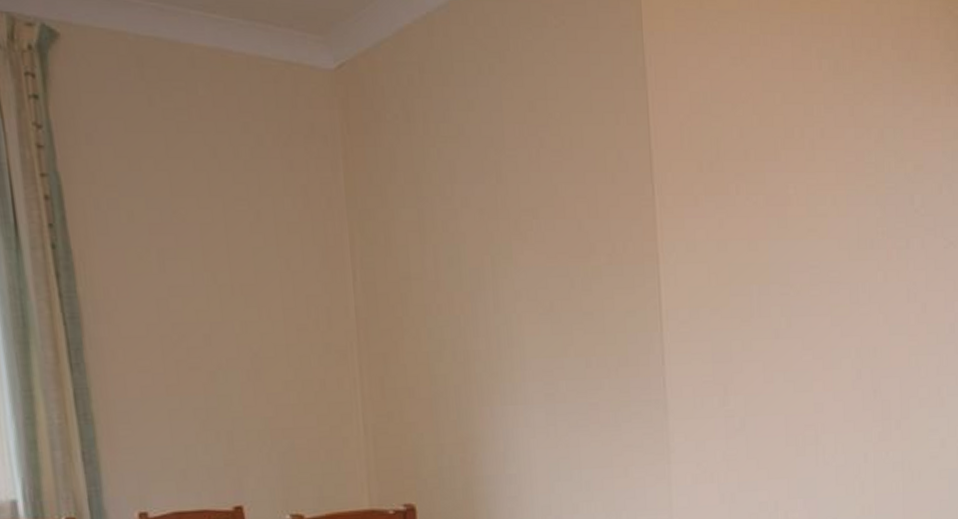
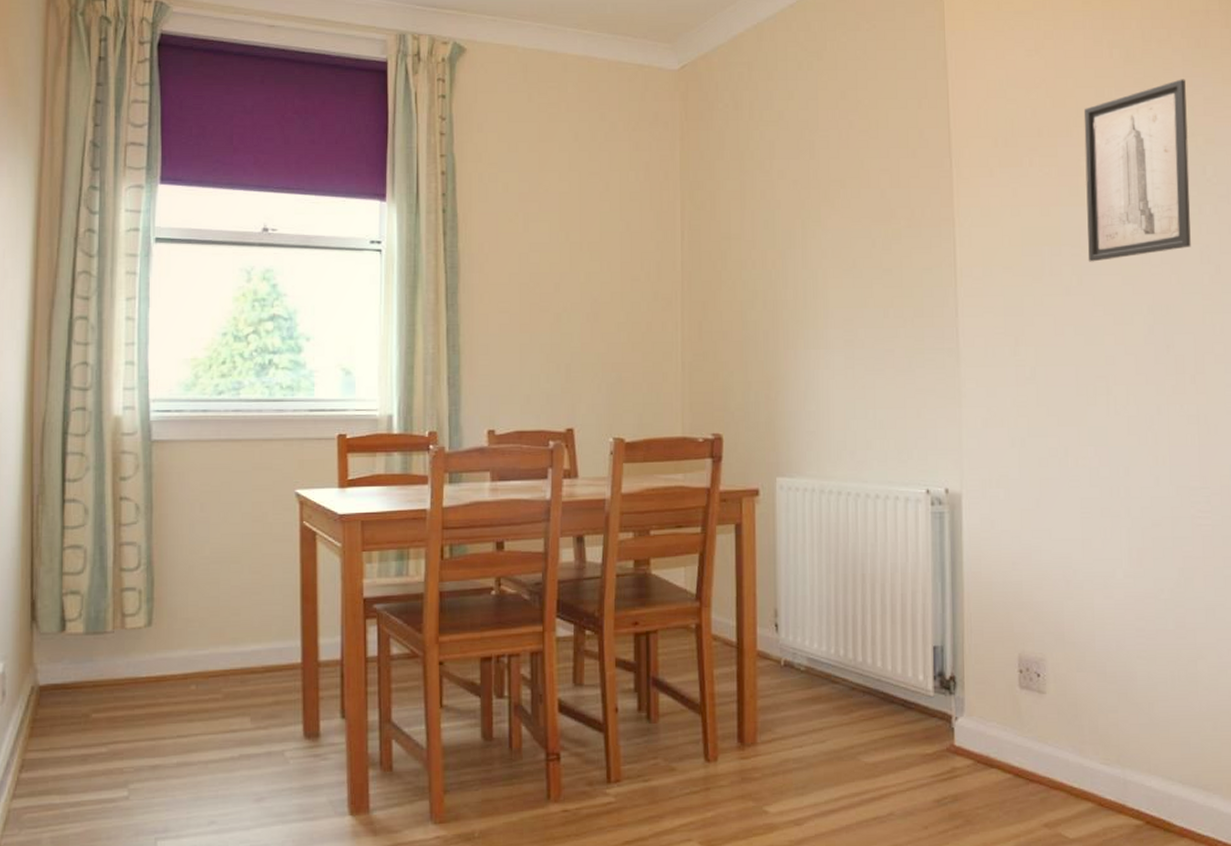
wall art: none [792,96,898,302] -> present [1083,79,1191,262]

